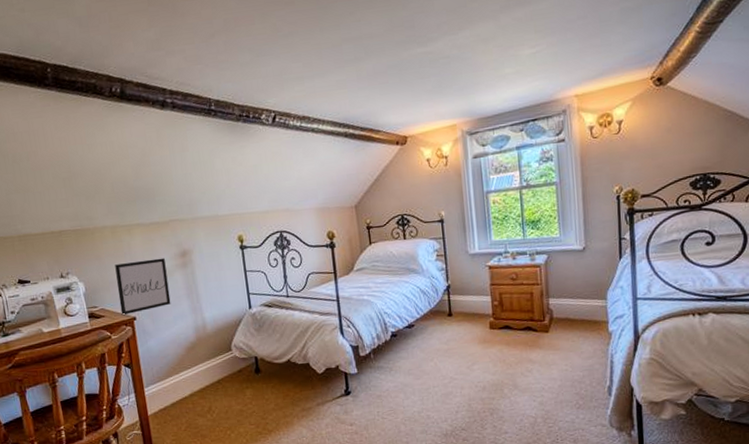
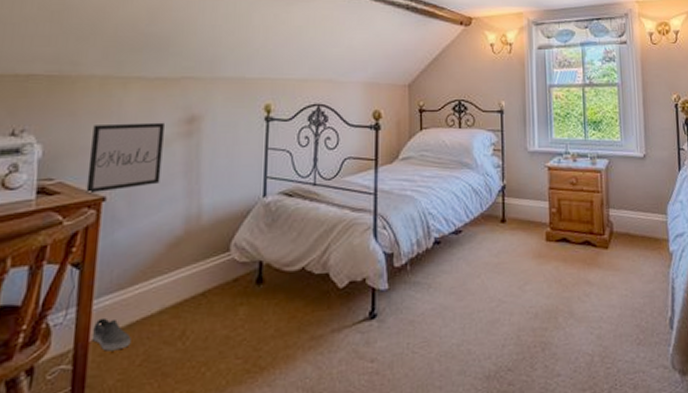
shoe: none [149,400,176,422] -> present [92,317,131,351]

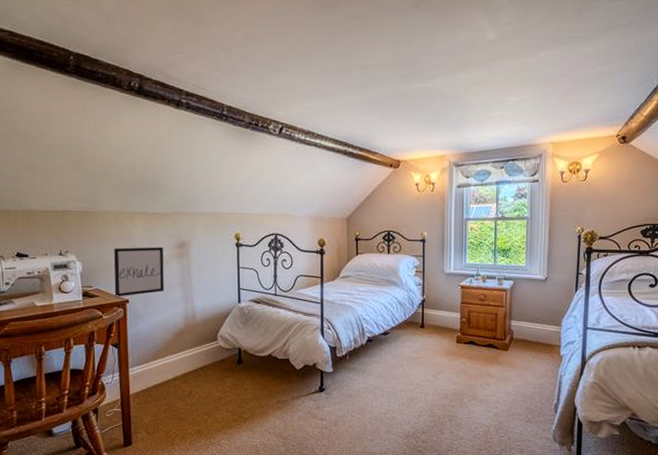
shoe: present [92,317,131,351] -> none [131,380,157,402]

